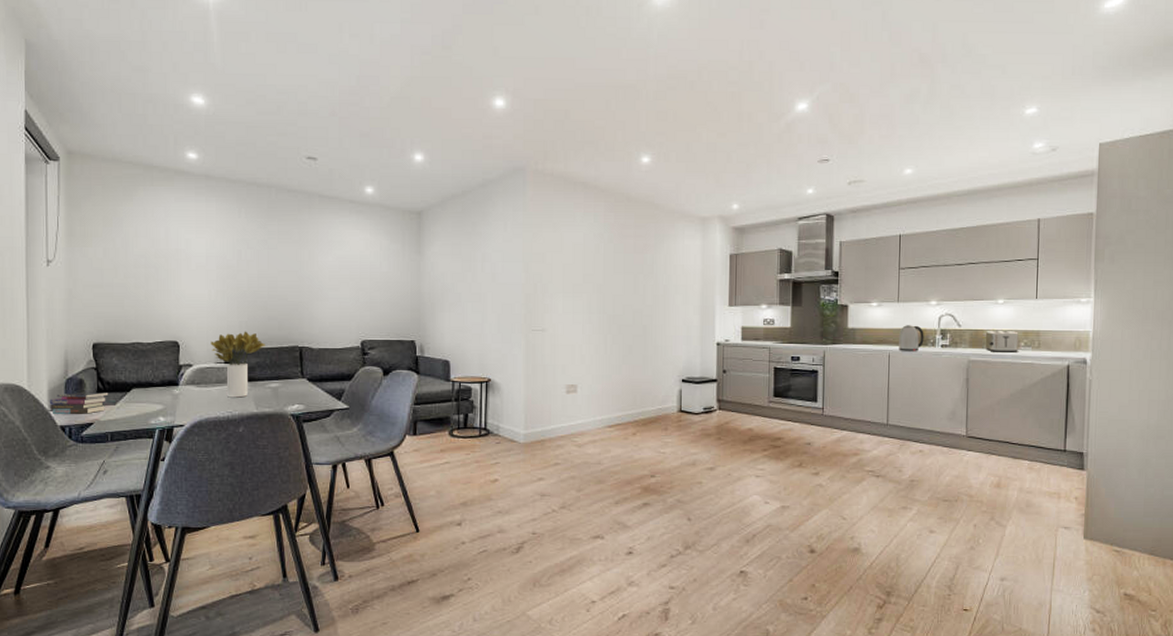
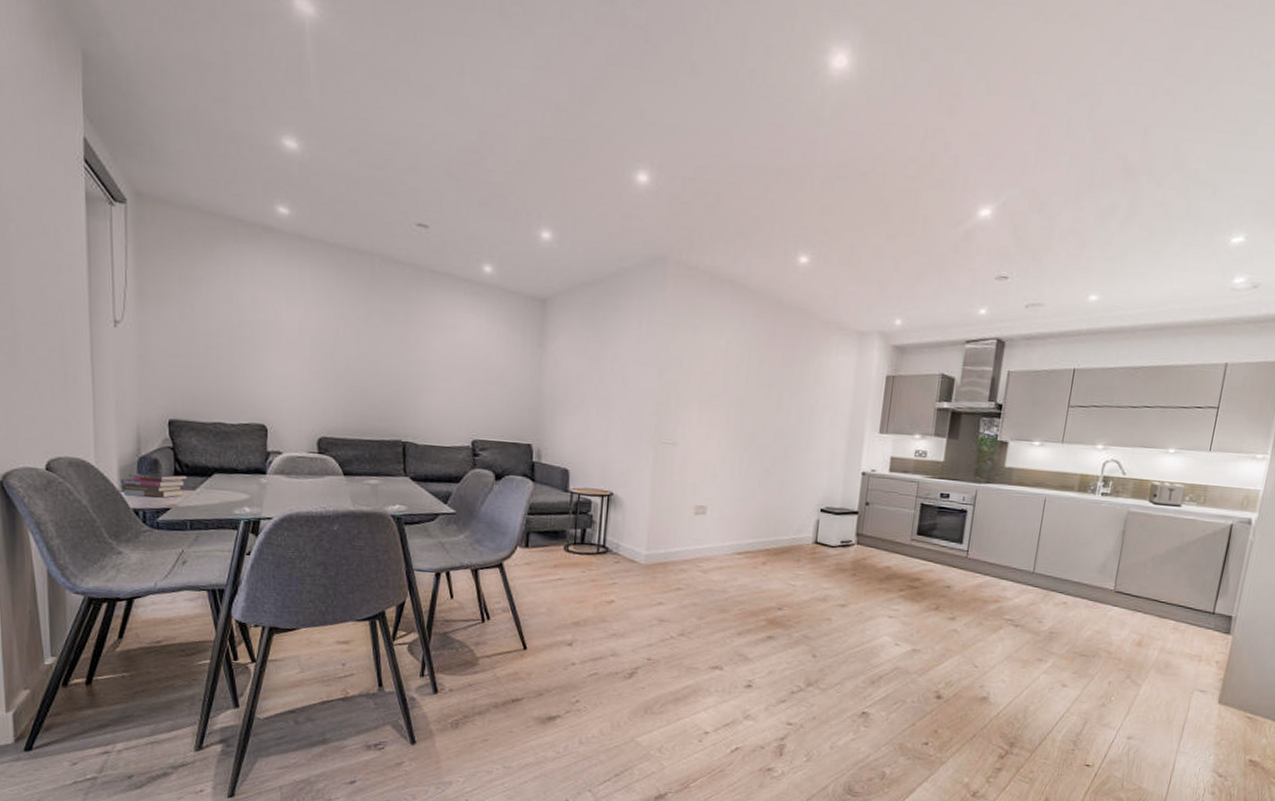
flower bouquet: present [210,331,265,398] -> none [302,419,364,493]
kettle: present [899,325,924,351] -> none [1056,468,1086,498]

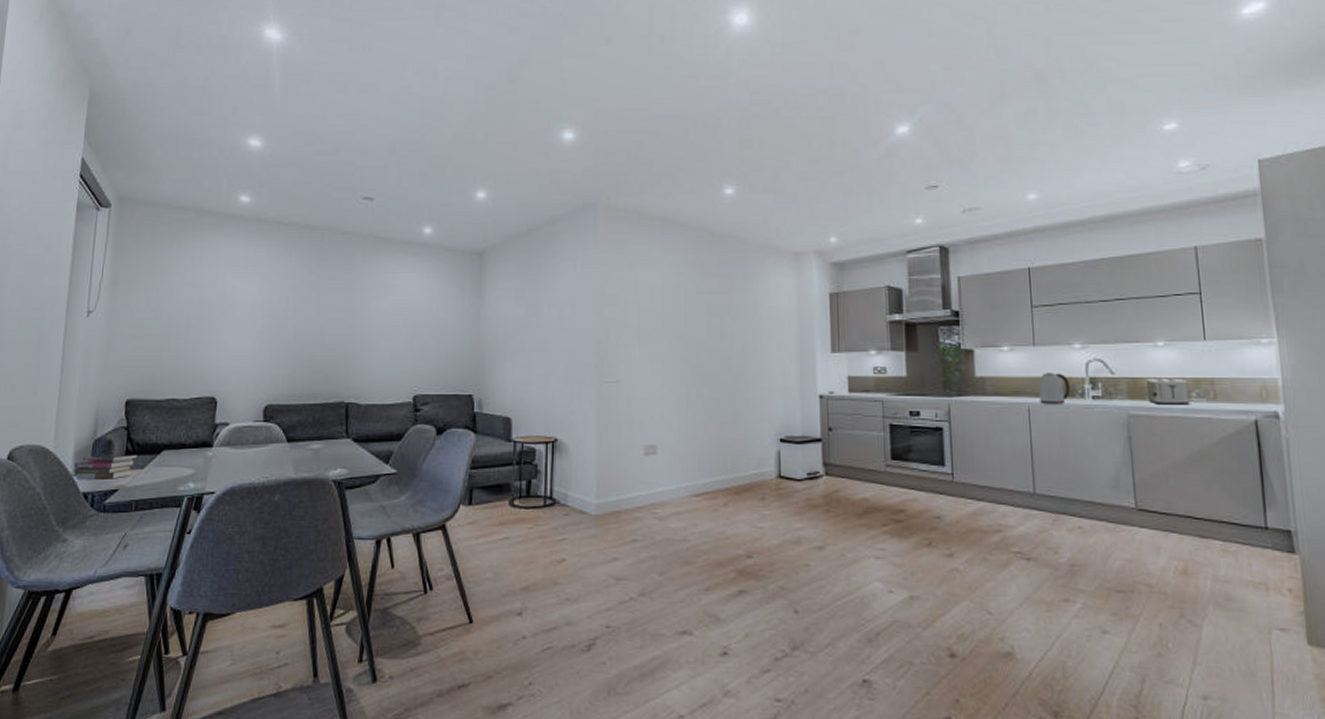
kettle: none [1056,468,1086,498] -> present [1039,373,1070,404]

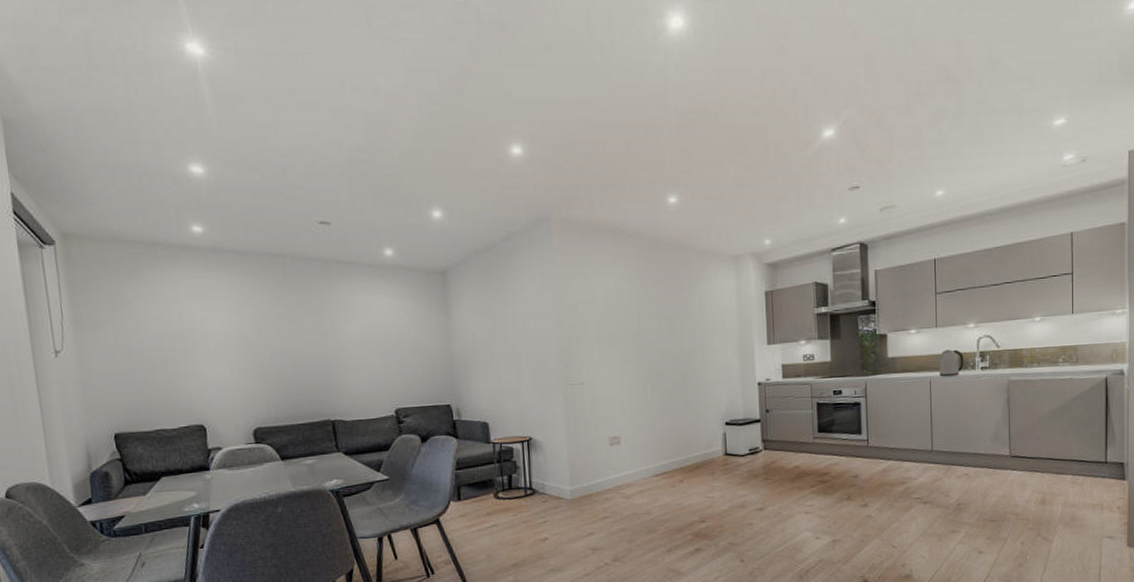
books: present [74,455,138,480] -> none [76,484,138,511]
toaster: present [1145,377,1189,405] -> none [1024,347,1057,371]

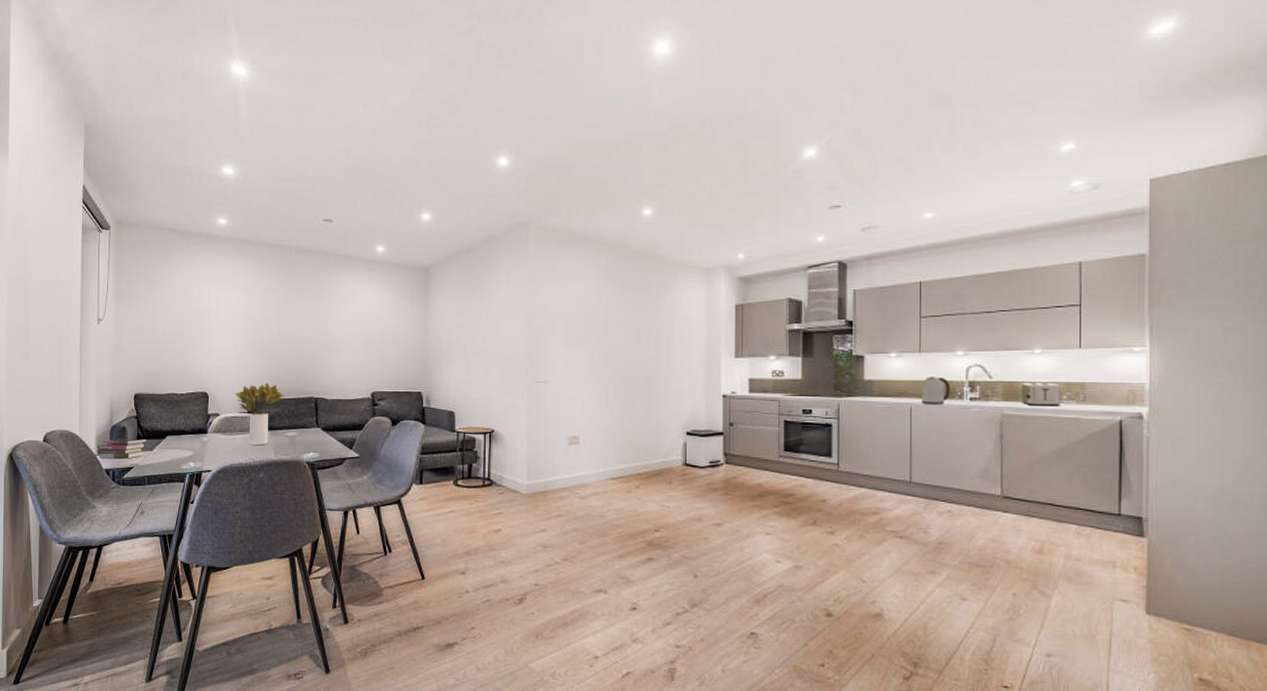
books: none [76,484,138,511] -> present [97,439,147,459]
flower bouquet: none [238,408,296,478] -> present [236,383,284,446]
toaster: none [1024,347,1057,371] -> present [1020,382,1060,406]

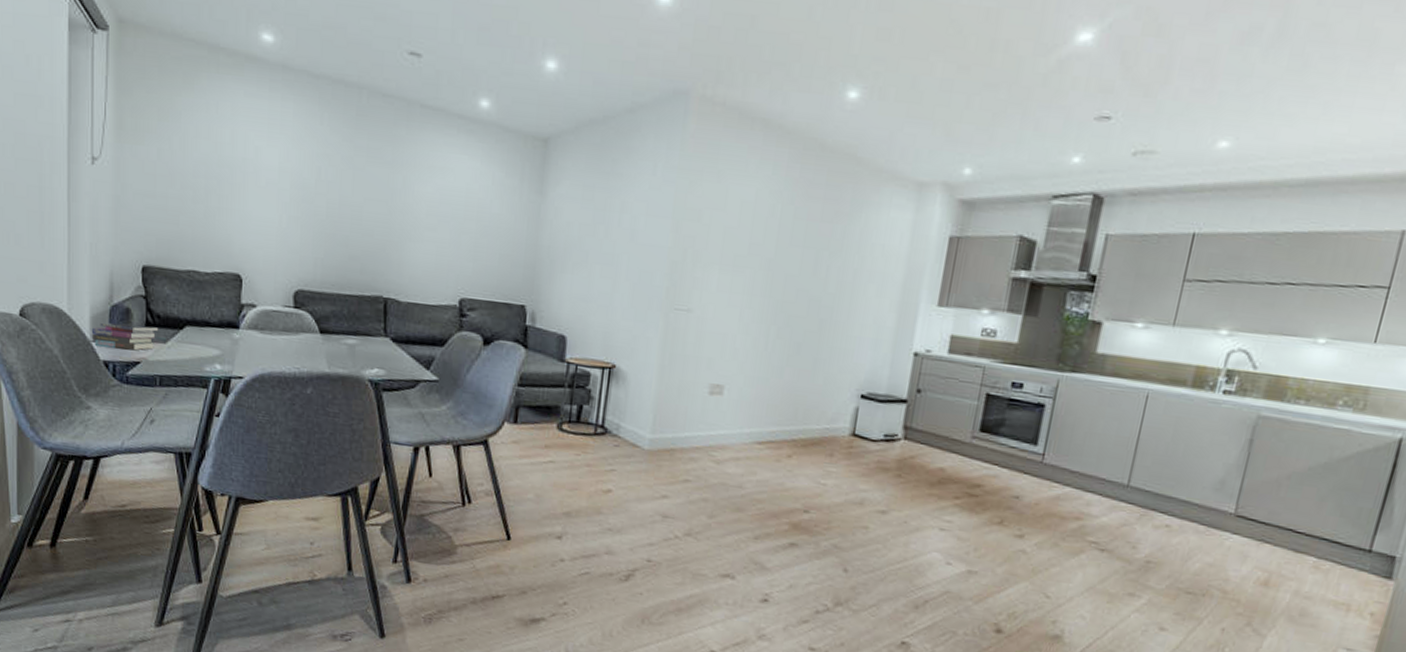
flower bouquet: present [236,383,284,446] -> none [278,270,343,353]
kettle: present [922,377,950,405] -> none [1162,358,1203,395]
toaster: present [1020,382,1060,406] -> none [1286,378,1338,413]

